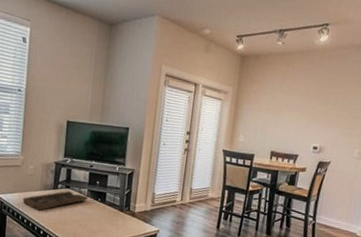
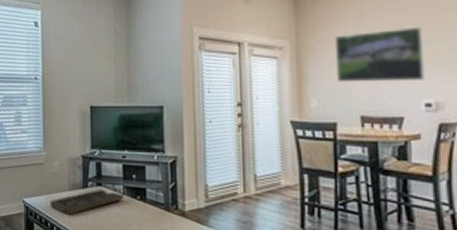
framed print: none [260,88,323,131] -> present [334,26,426,83]

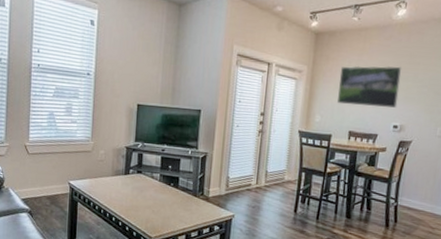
decorative tray: present [49,188,124,215] -> none [93,175,160,197]

